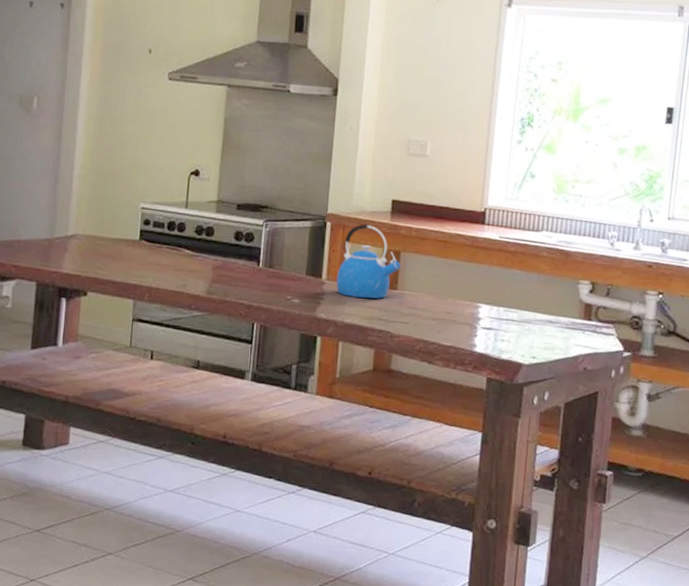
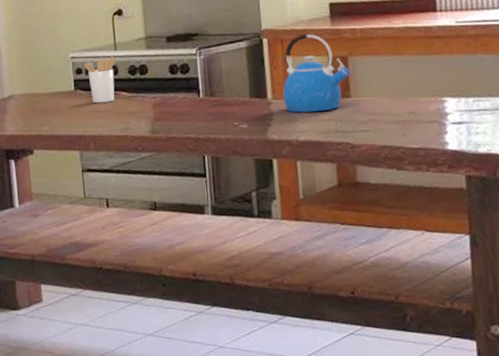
utensil holder: none [152,211,186,257] -> present [83,53,117,104]

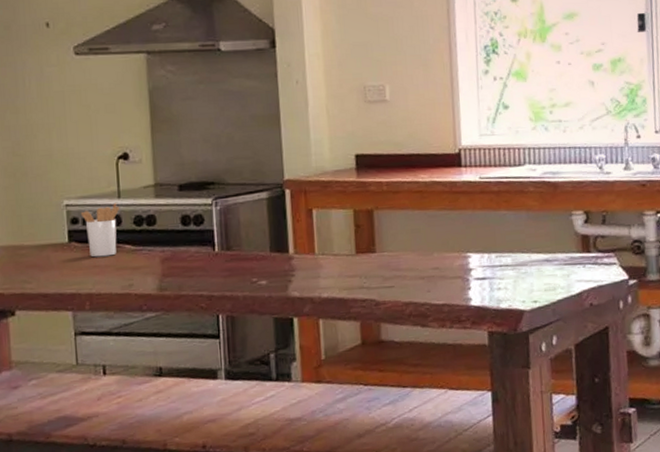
kettle: present [282,33,351,113] -> none [305,185,376,269]

